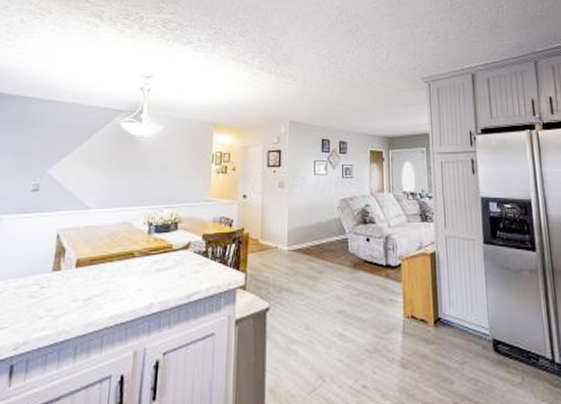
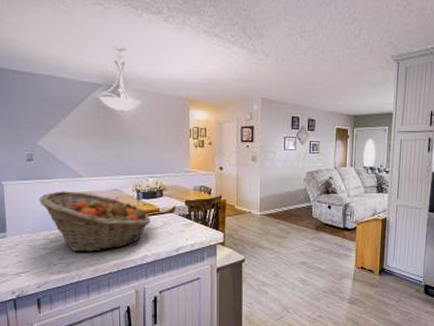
fruit basket: none [36,225,161,301] -> present [39,191,151,252]

